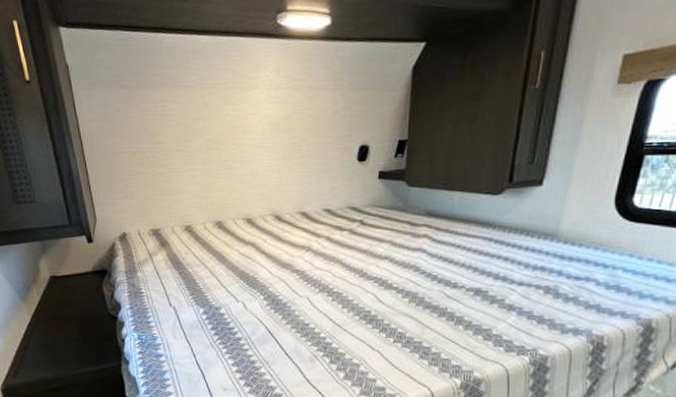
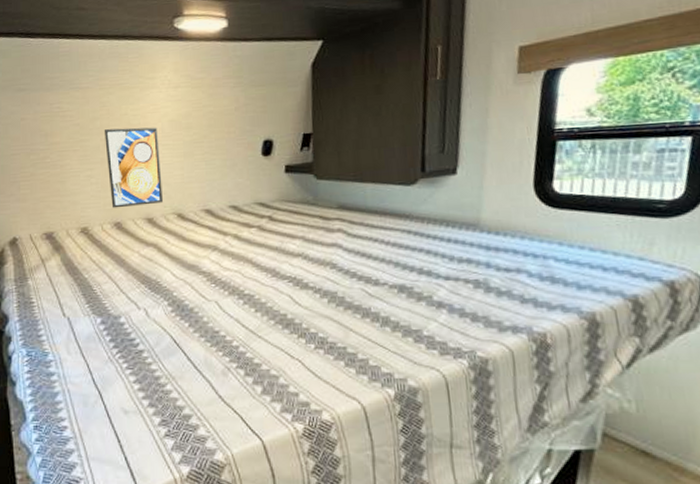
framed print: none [206,129,262,208] -> present [104,127,164,208]

